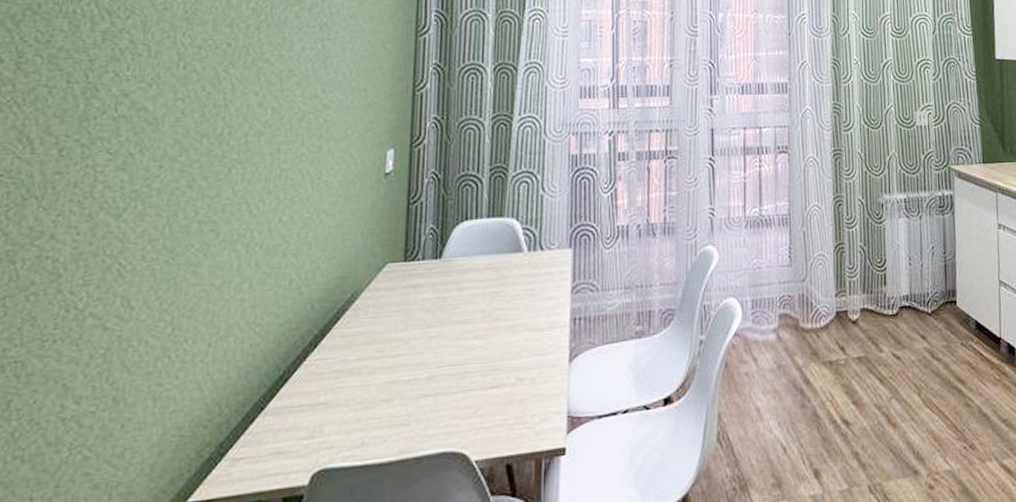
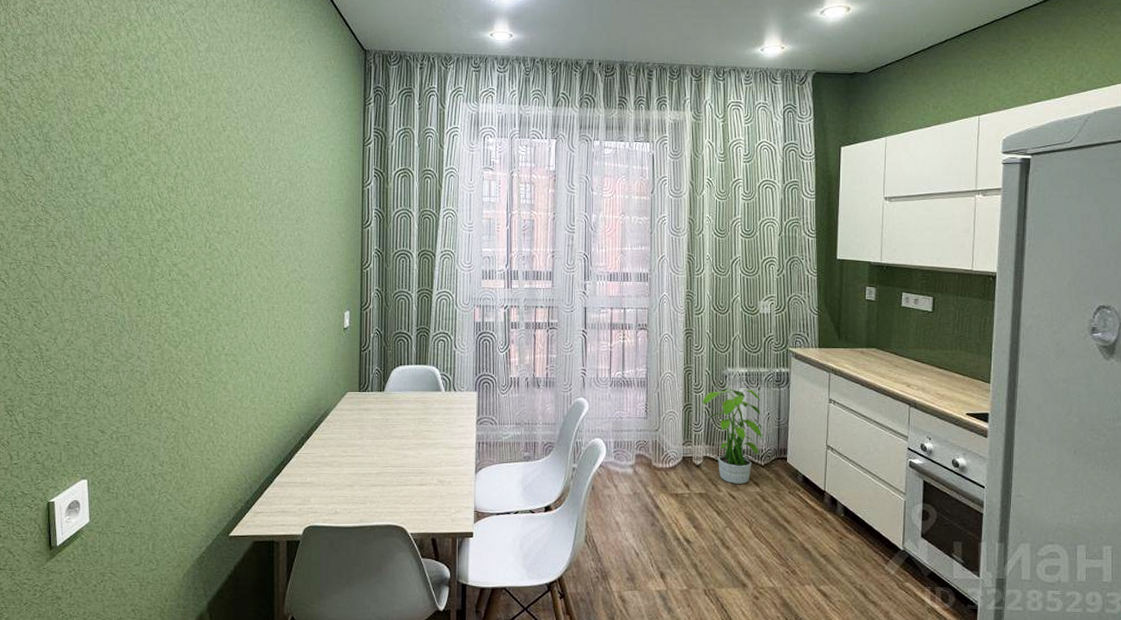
potted plant: none [856,216,929,341] -> present [701,385,763,484]

